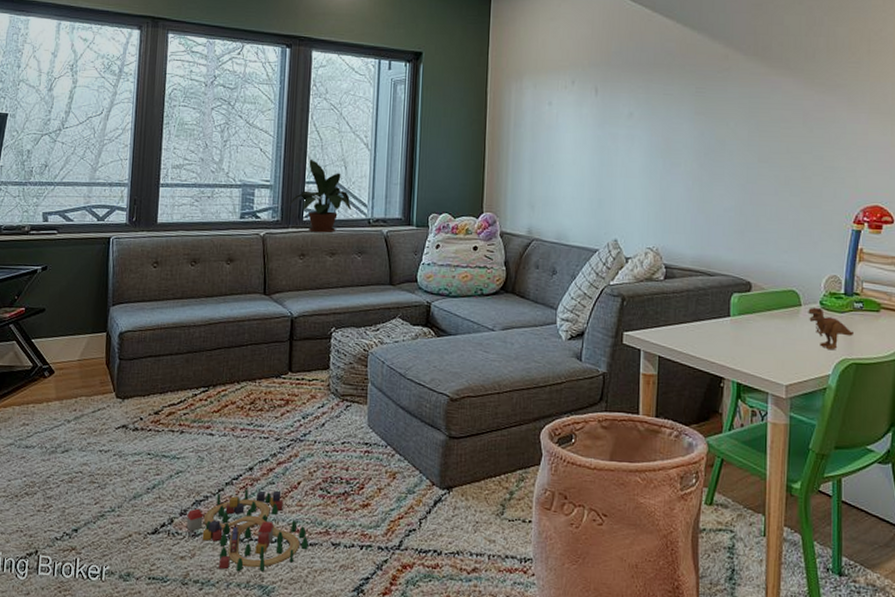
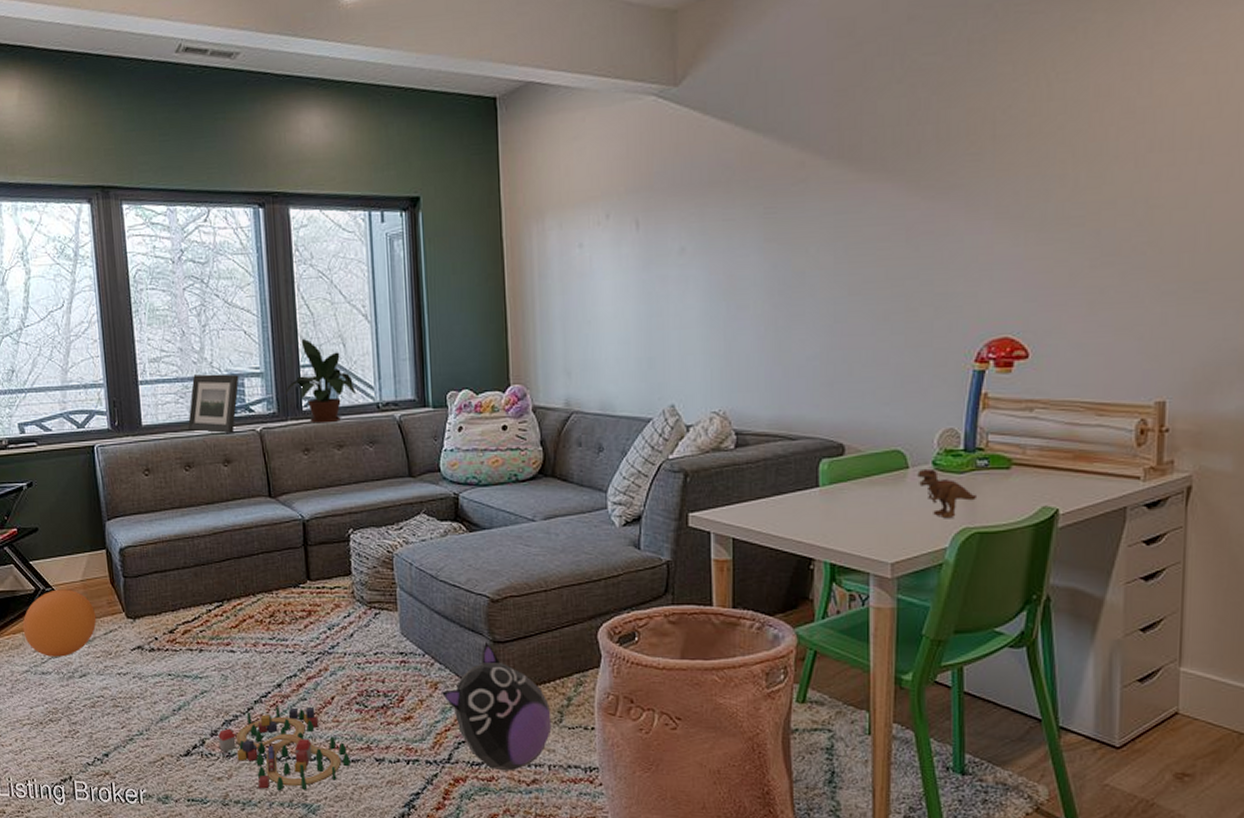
ball: none [14,367,88,432] -> present [22,589,97,657]
picture frame: none [198,182,251,235] -> present [187,374,239,433]
plush toy: none [398,436,495,560] -> present [440,641,552,771]

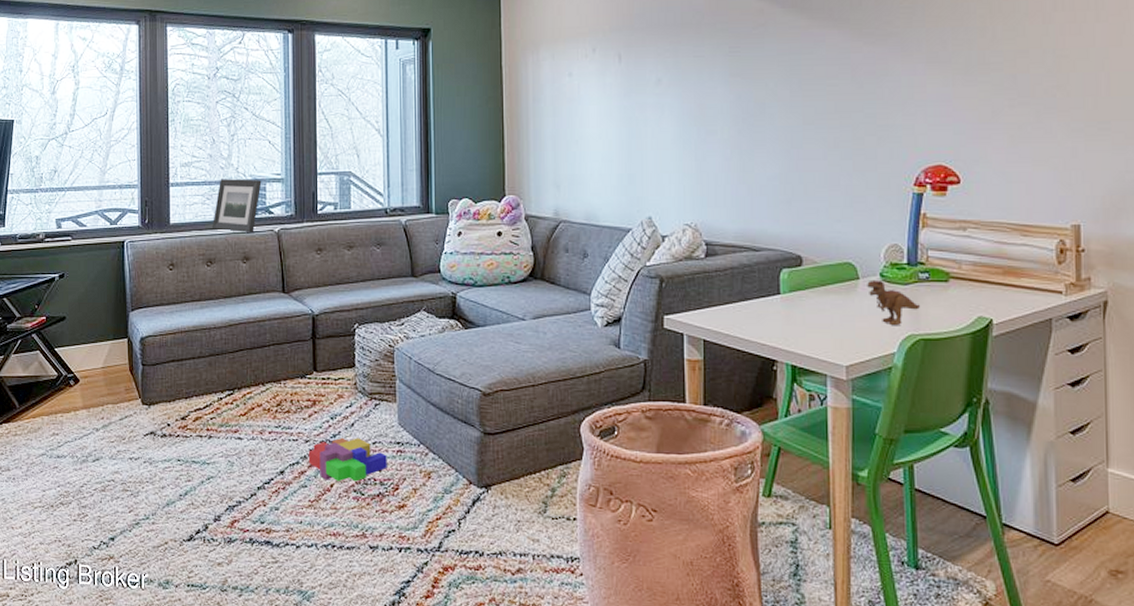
ball: present [22,589,97,657] -> none [43,375,114,441]
toy train set: present [218,706,350,791] -> none [221,493,345,578]
potted plant: present [284,339,357,424] -> none [302,150,367,226]
toy blocks: none [305,648,391,694] -> present [308,437,387,482]
plush toy: present [440,641,552,771] -> none [433,432,536,560]

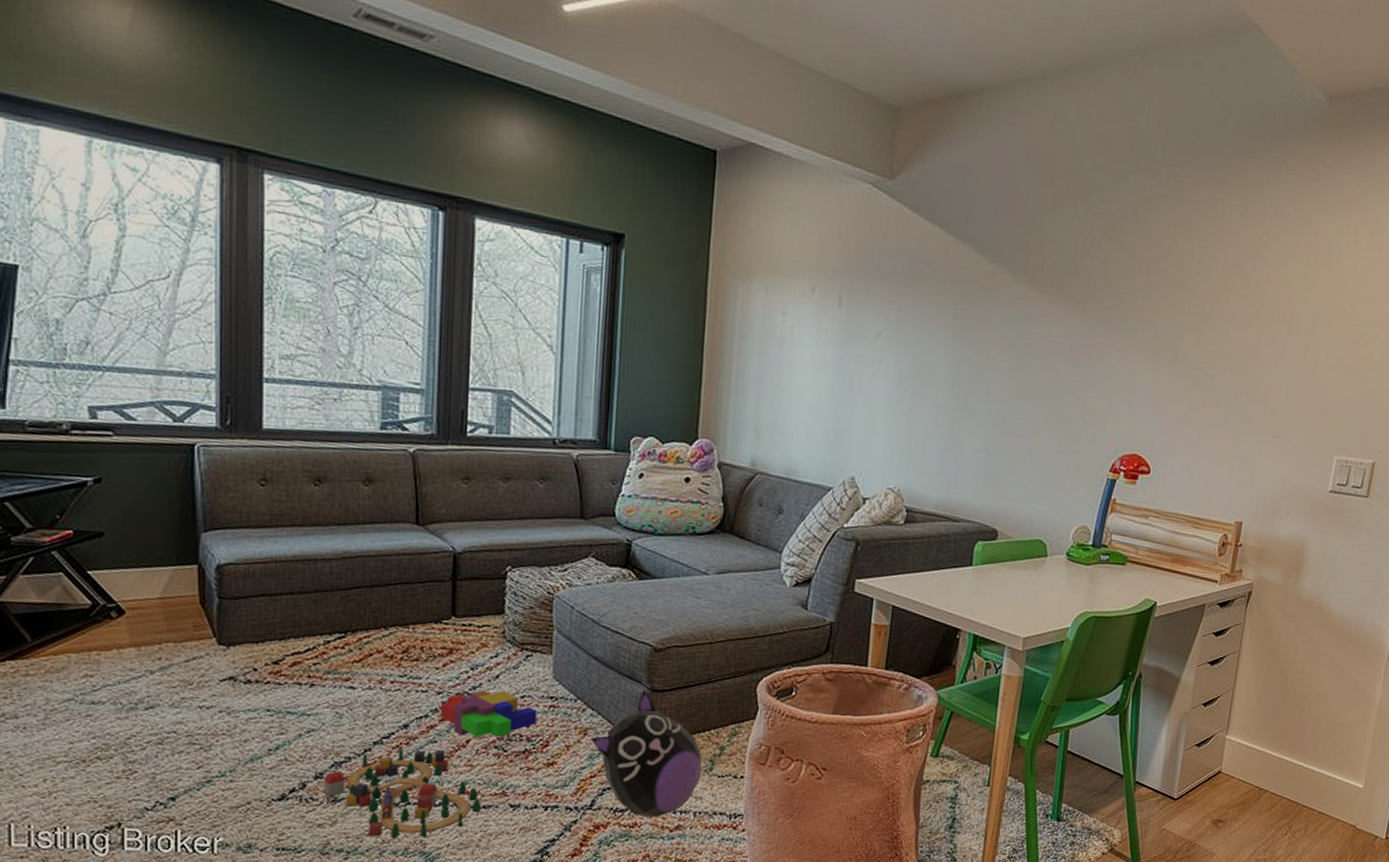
picture frame: present [211,179,262,232] -> none [322,380,394,450]
toy train set: none [221,493,345,578] -> present [323,749,481,839]
plush toy: none [433,432,536,560] -> present [590,689,703,818]
toy dinosaur: present [867,279,920,326] -> none [1053,558,1097,603]

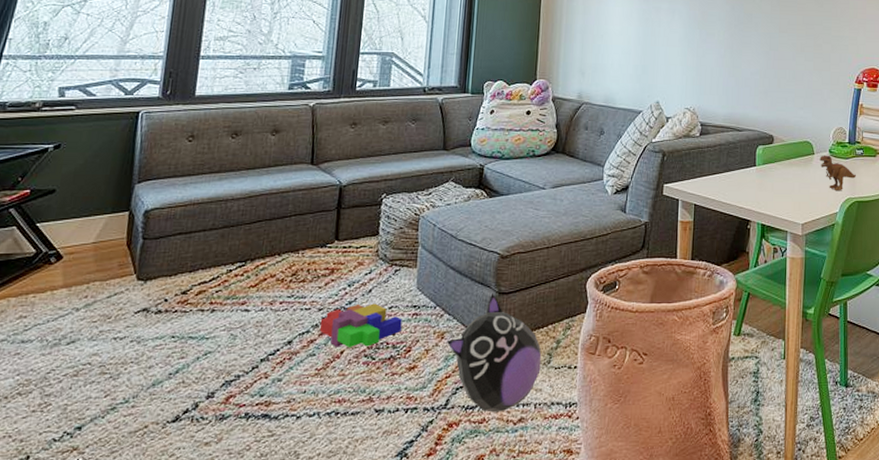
toy train set: present [323,749,481,839] -> none [213,361,350,452]
toy dinosaur: none [1053,558,1097,603] -> present [820,155,856,191]

